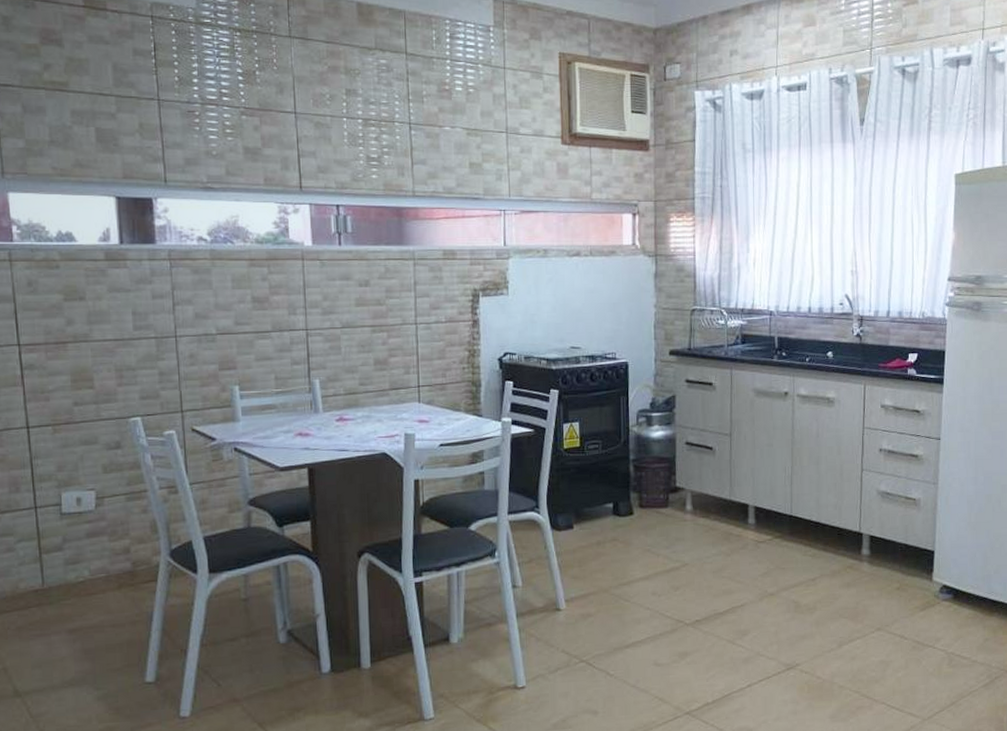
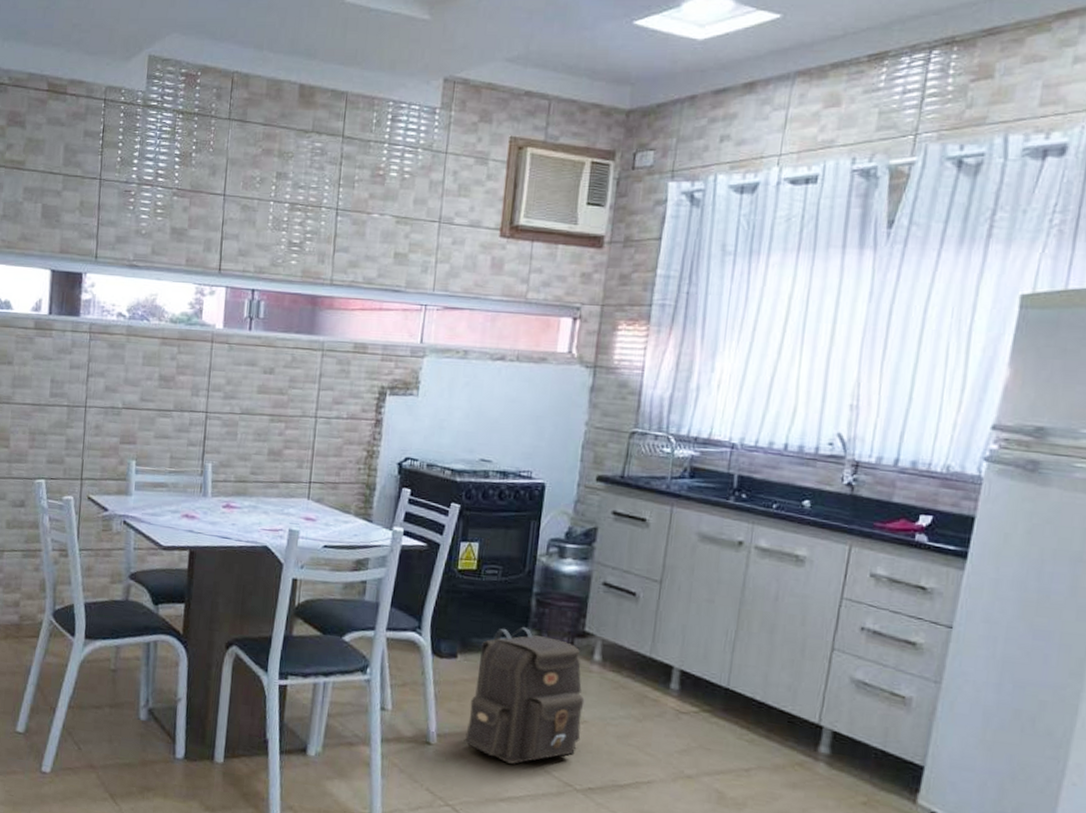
backpack: none [589,490,684,613] -> present [464,626,585,764]

